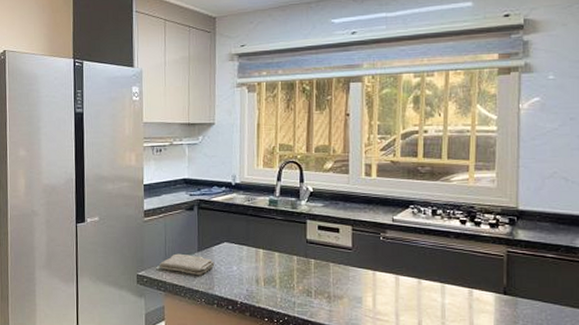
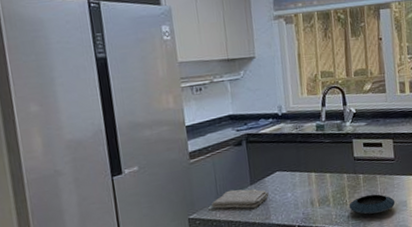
saucer: none [296,282,349,304] -> present [349,194,396,215]

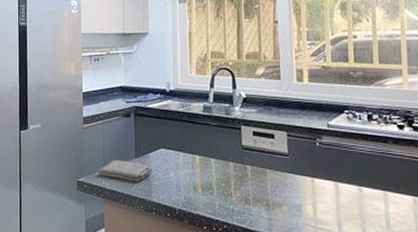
saucer: present [349,194,396,215] -> none [234,190,288,213]

